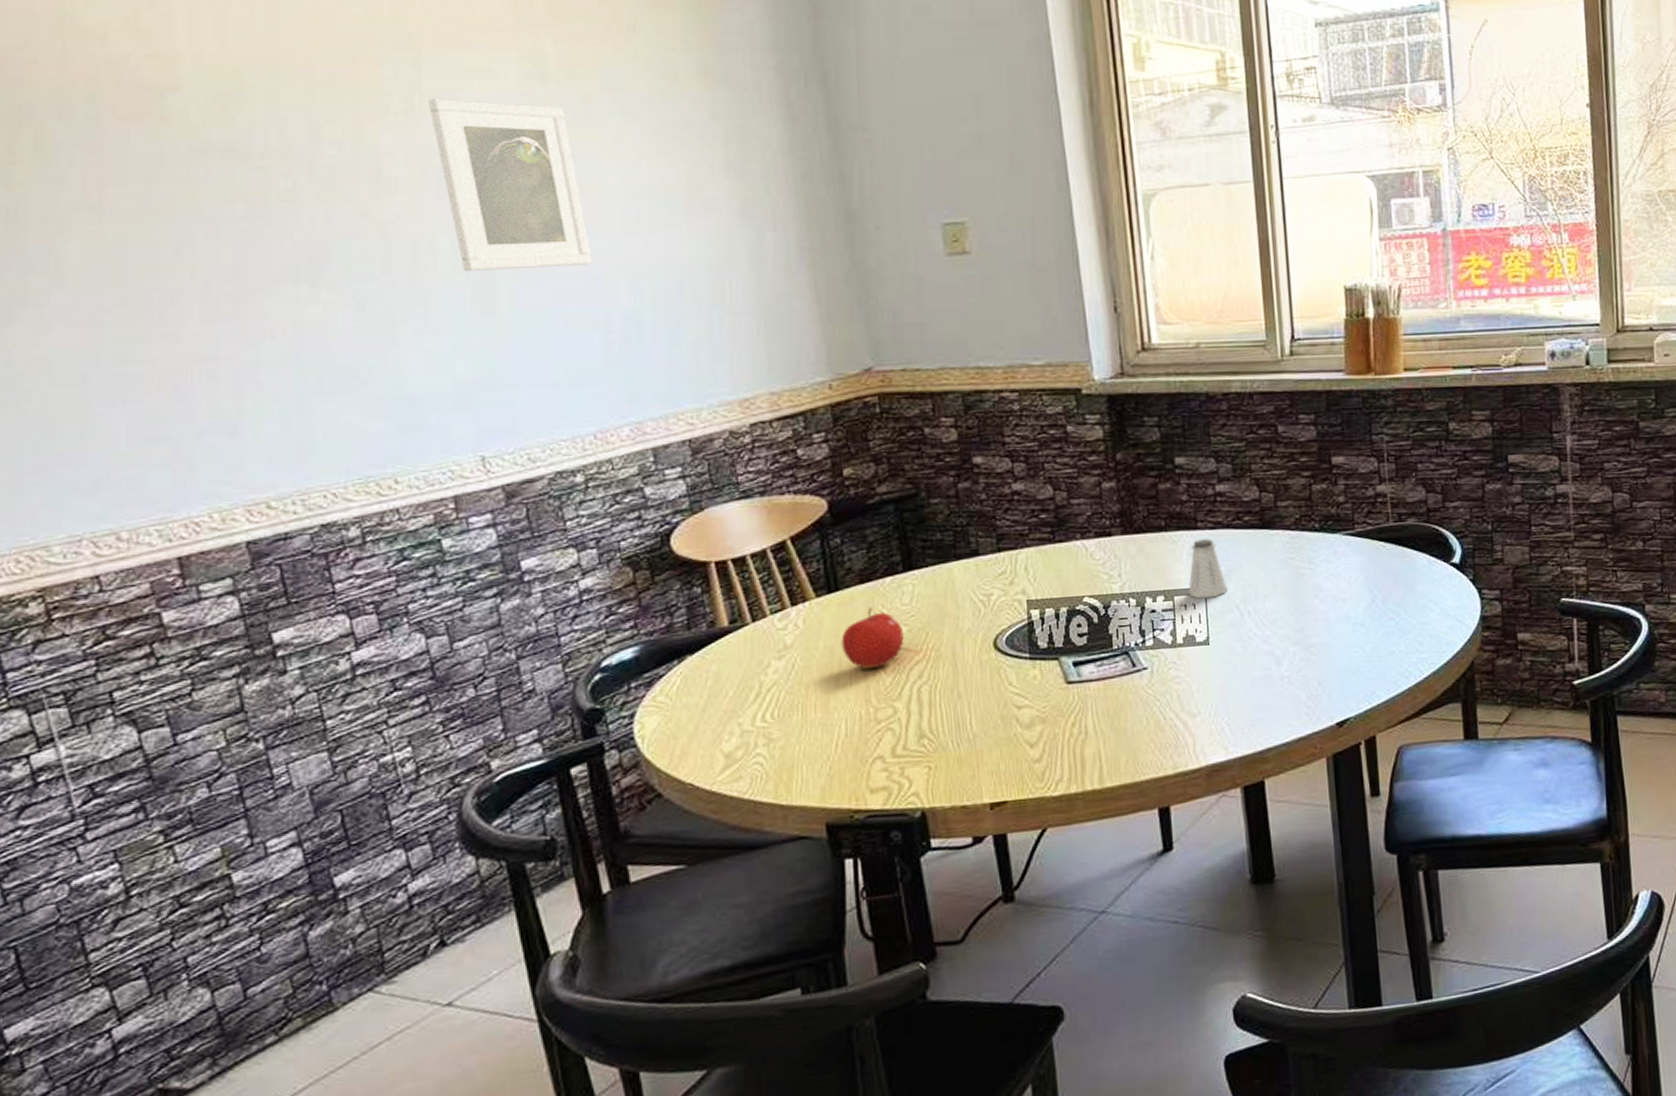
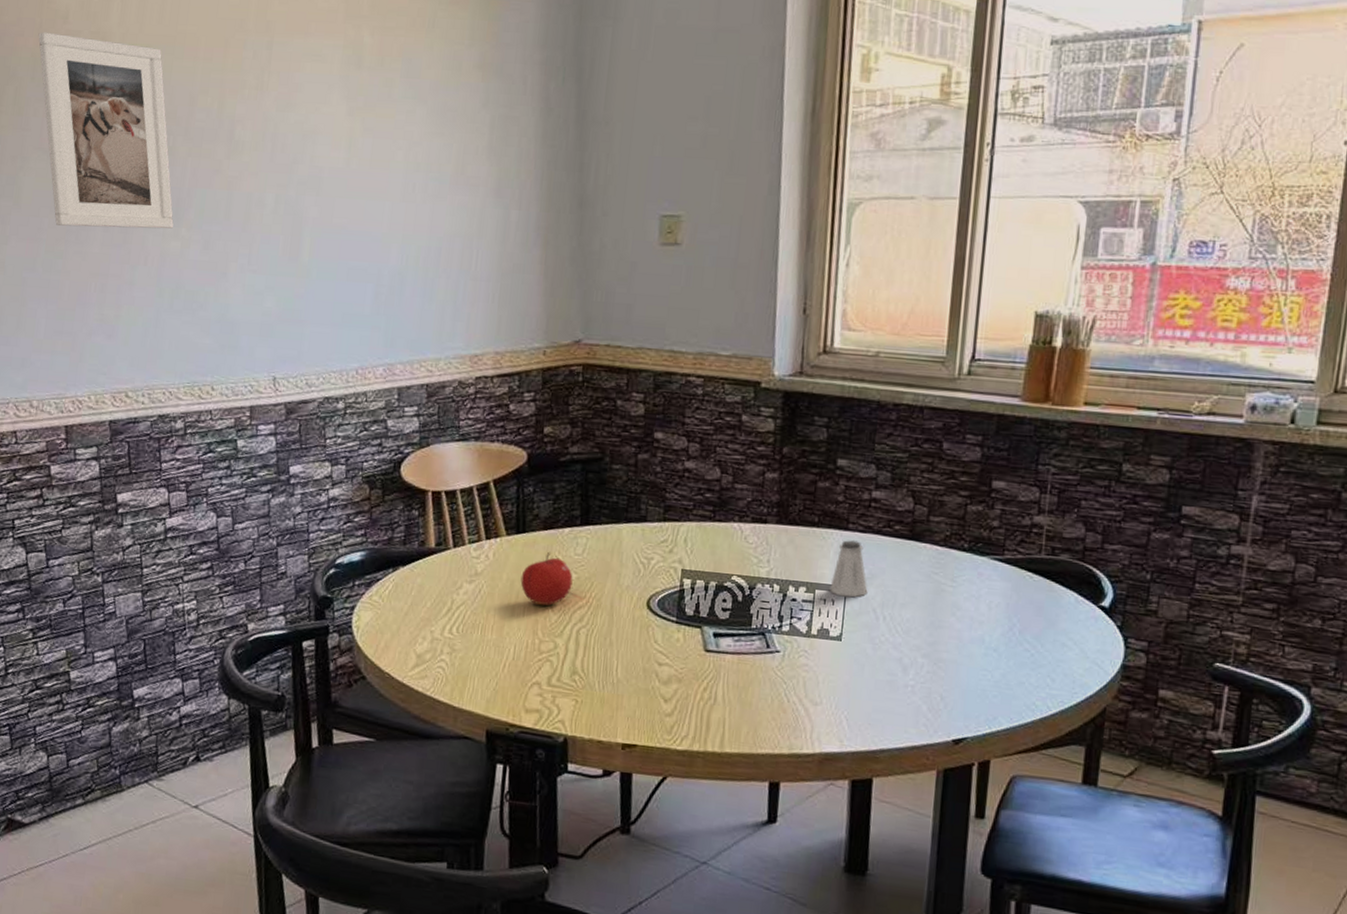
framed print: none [62,57,308,302] -> present [38,32,174,229]
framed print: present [427,98,594,271] -> none [273,76,376,226]

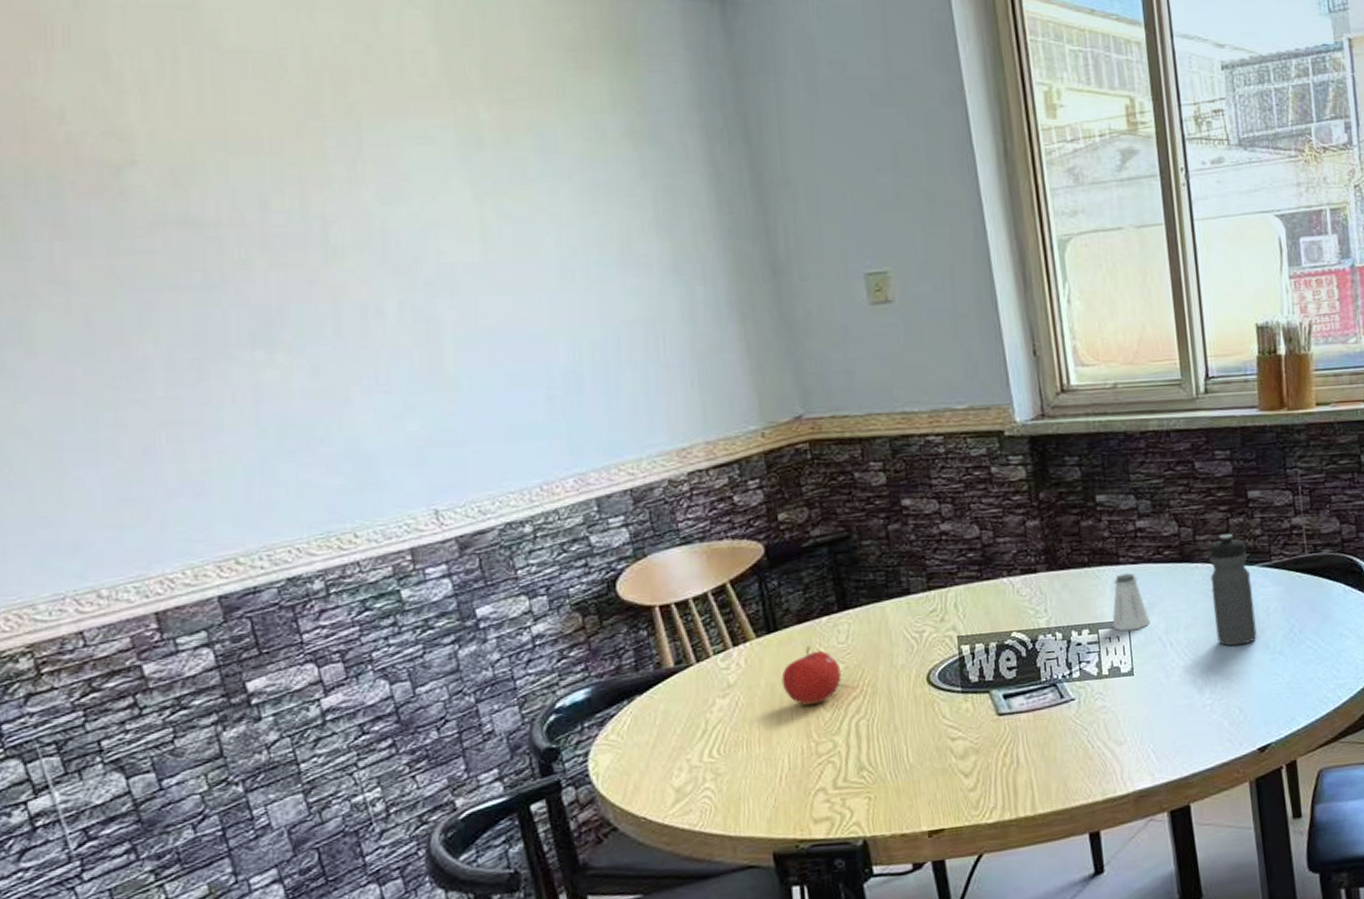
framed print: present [38,32,174,229] -> none [24,136,265,371]
water bottle: none [932,519,980,634] -> present [1209,533,1257,646]

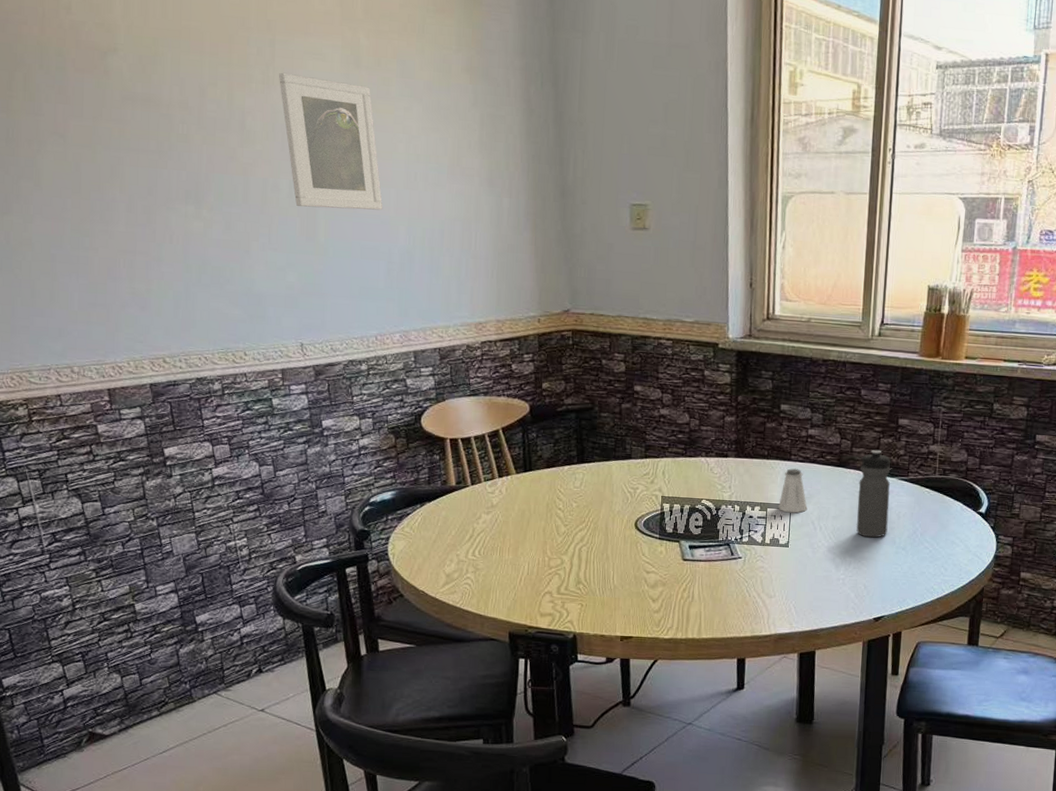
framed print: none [369,165,533,332] -> present [278,72,383,210]
fruit: present [781,645,842,706] -> none [530,485,574,530]

